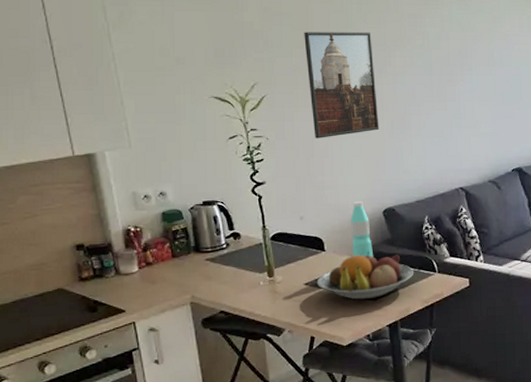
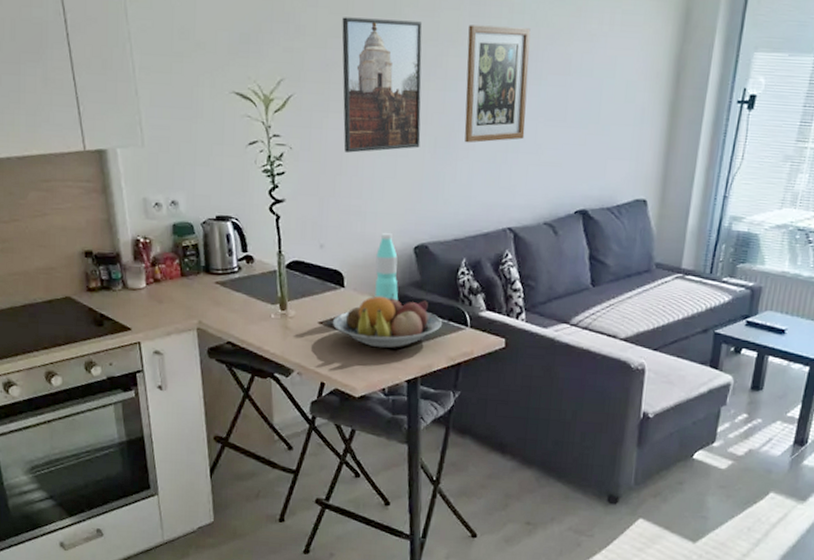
wall art: none [410,32,464,123] -> present [464,25,531,143]

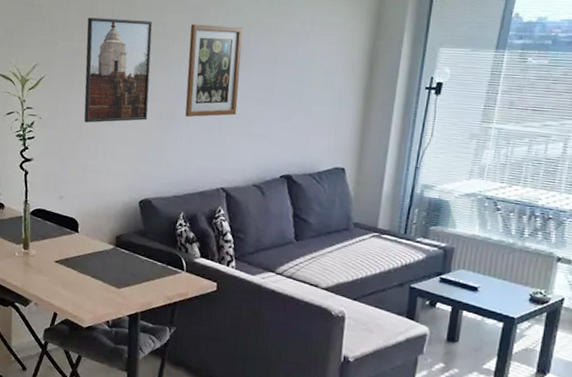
fruit bowl: present [332,293,443,349] -> none [66,239,162,287]
water bottle: present [375,232,399,301] -> none [104,188,125,246]

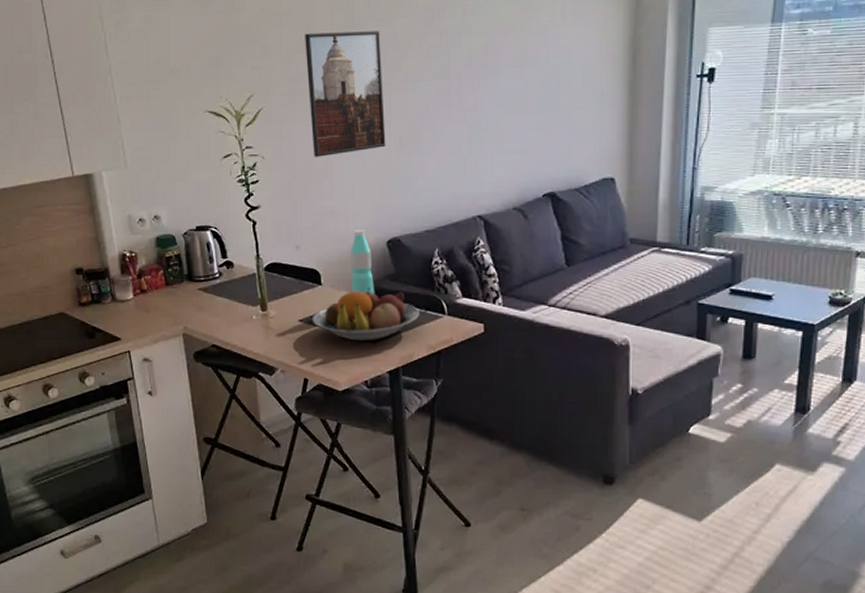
fruit bowl: none [66,239,162,287] -> present [311,287,420,342]
water bottle: none [104,188,125,246] -> present [350,229,375,294]
wall art: present [185,24,243,118] -> none [425,27,487,139]

